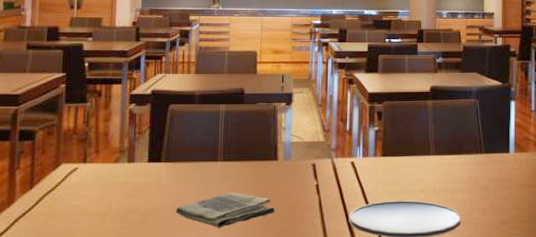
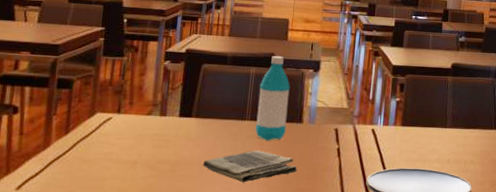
water bottle: none [229,91,262,182] -> present [255,56,290,141]

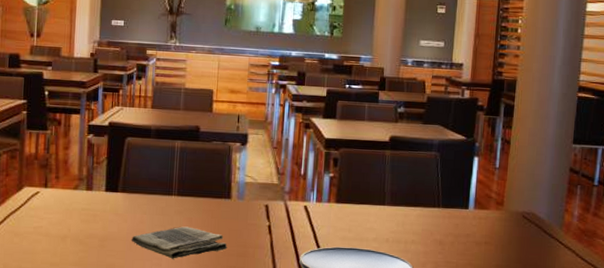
water bottle: present [255,56,290,141] -> none [183,129,217,217]

